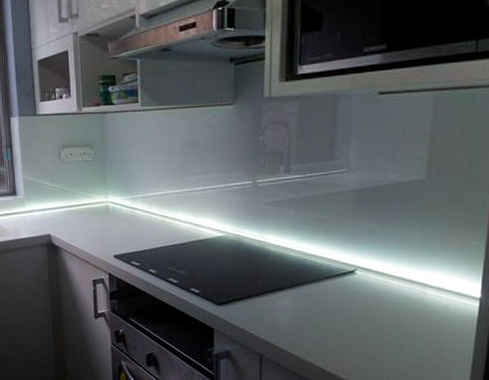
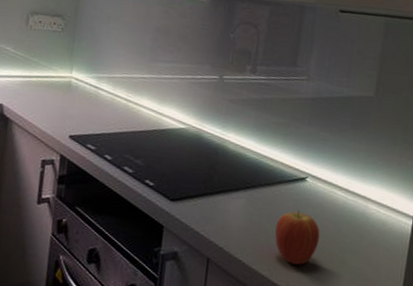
fruit: none [326,303,375,354] -> present [274,210,320,265]

